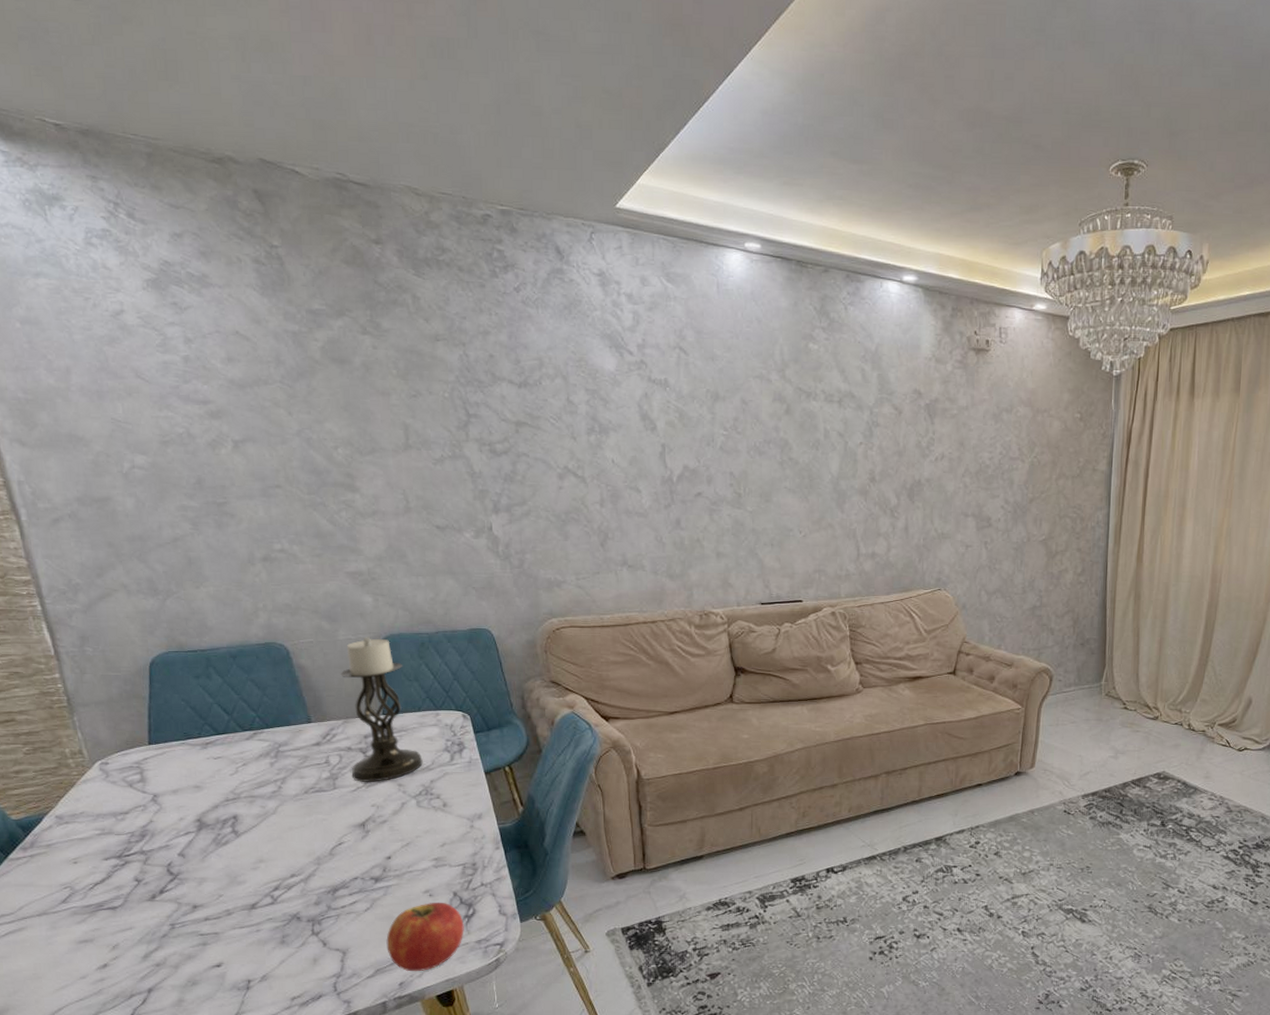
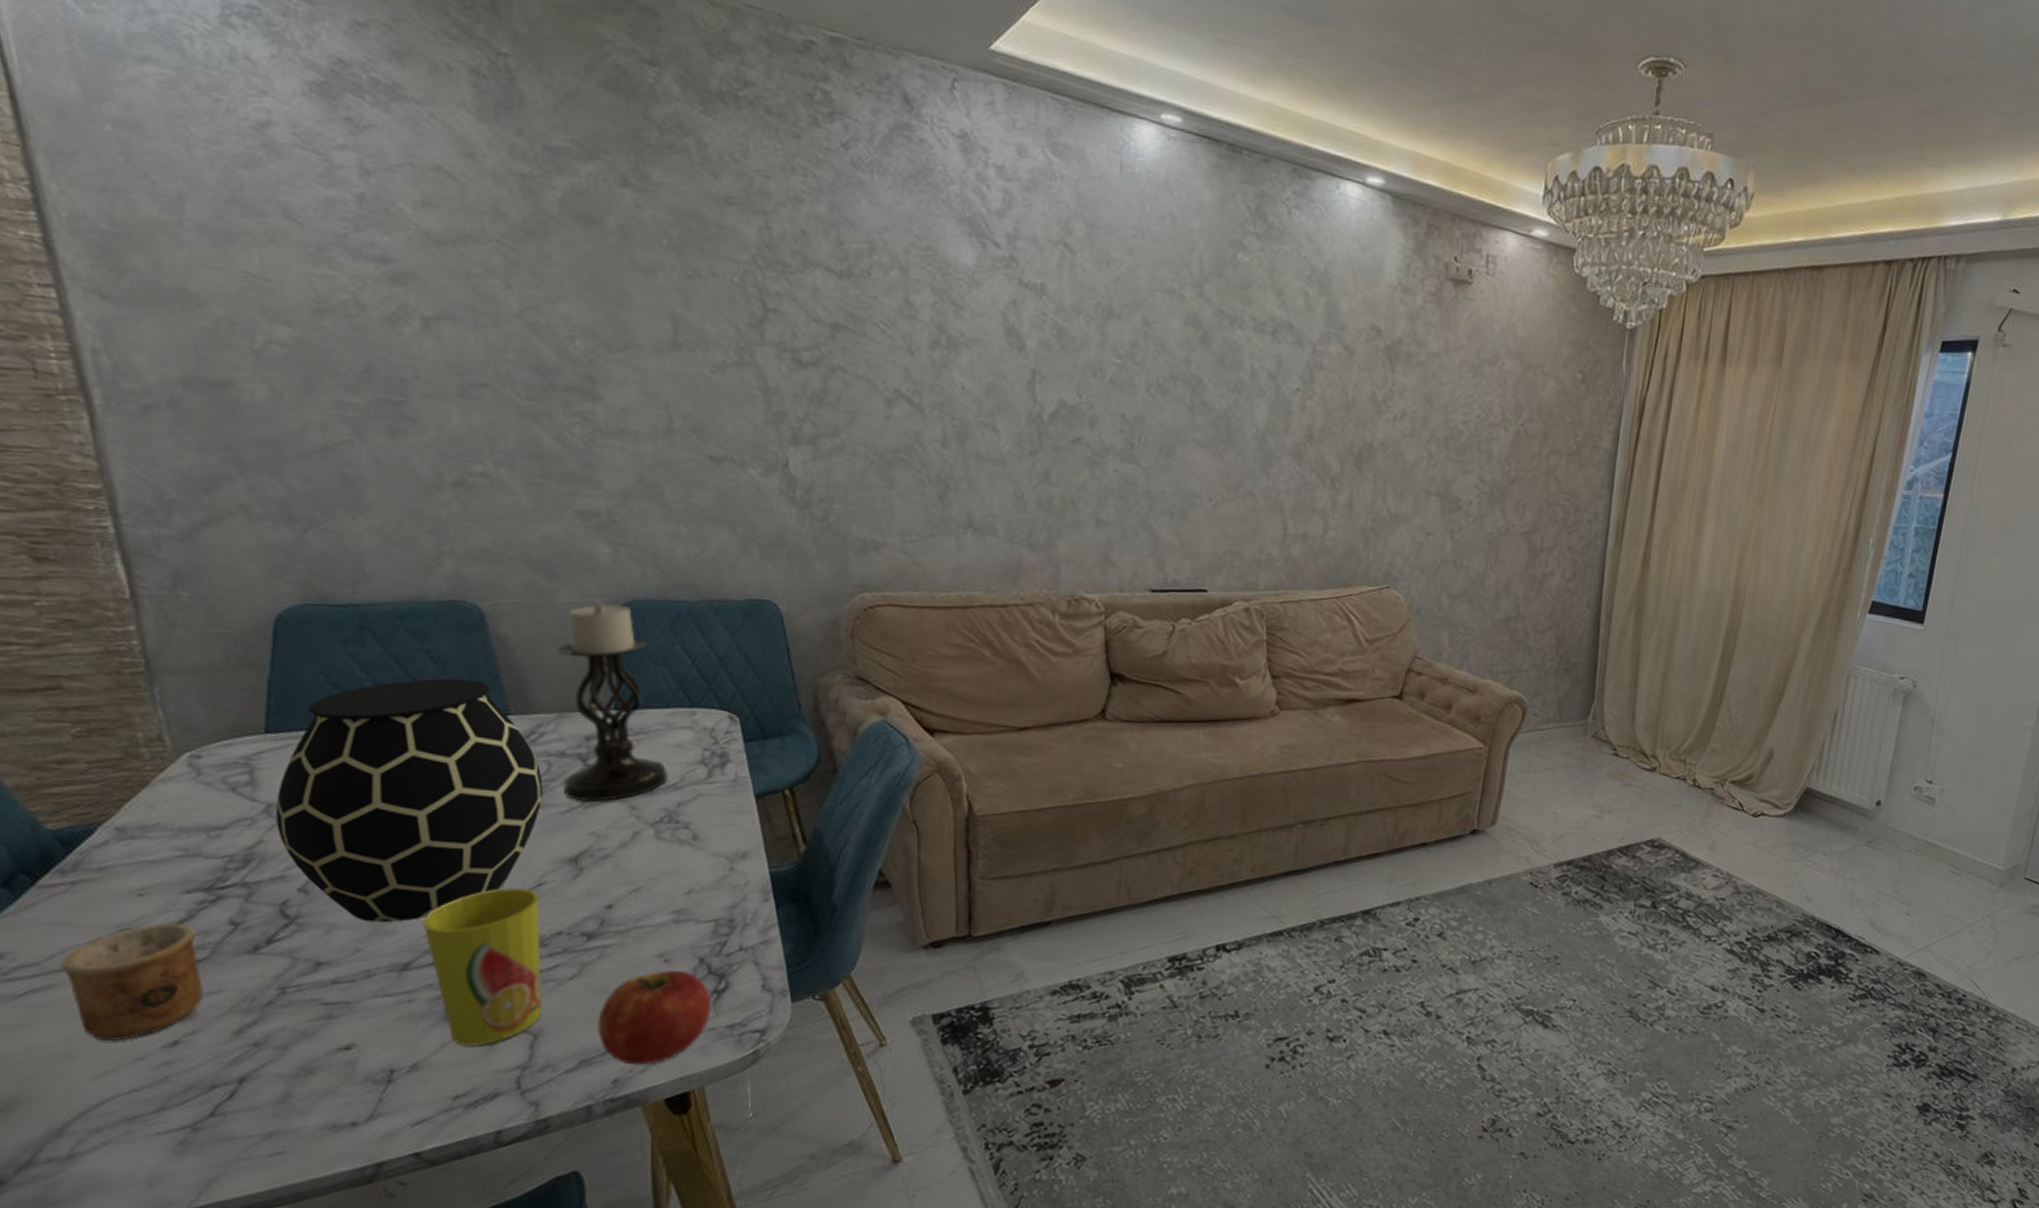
cup: none [27,882,121,966] -> present [61,923,203,1042]
vase: none [159,698,337,876] -> present [276,678,542,923]
cup: none [262,846,348,961] -> present [422,887,542,1046]

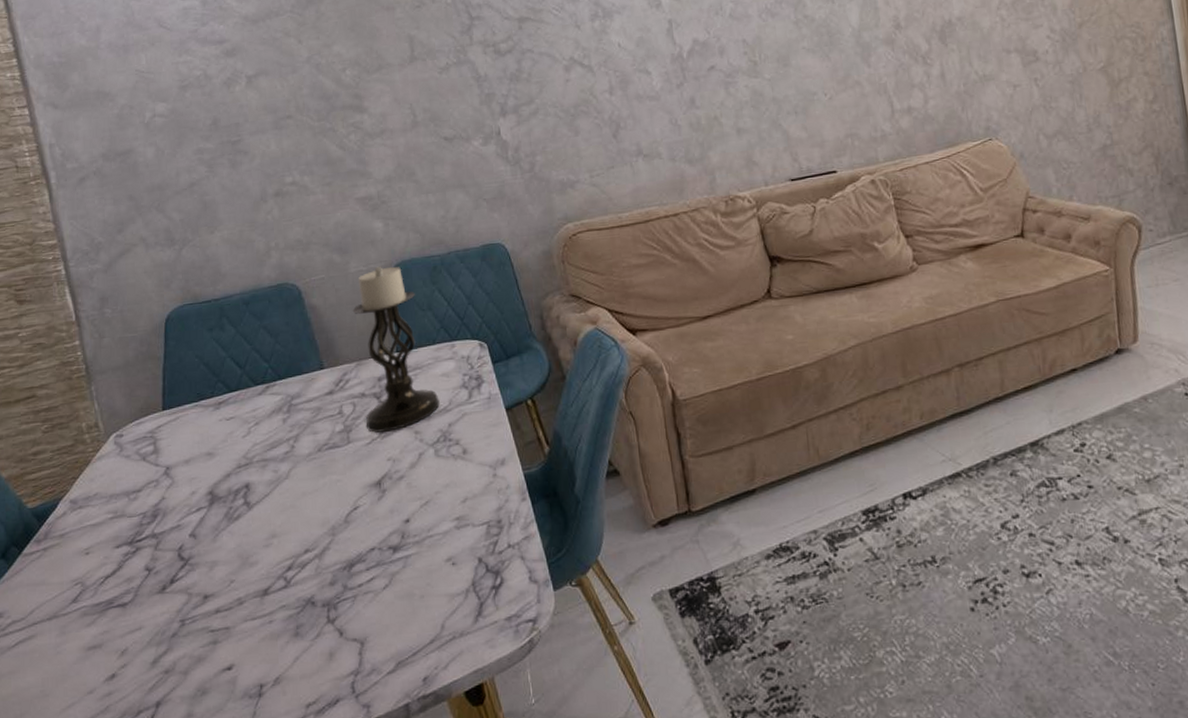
cup: present [61,923,203,1042] -> none [38,574,130,680]
vase: present [276,678,542,923] -> none [172,344,351,557]
cup: present [422,887,542,1046] -> none [275,513,366,658]
apple: present [597,970,711,1065] -> none [407,571,492,663]

